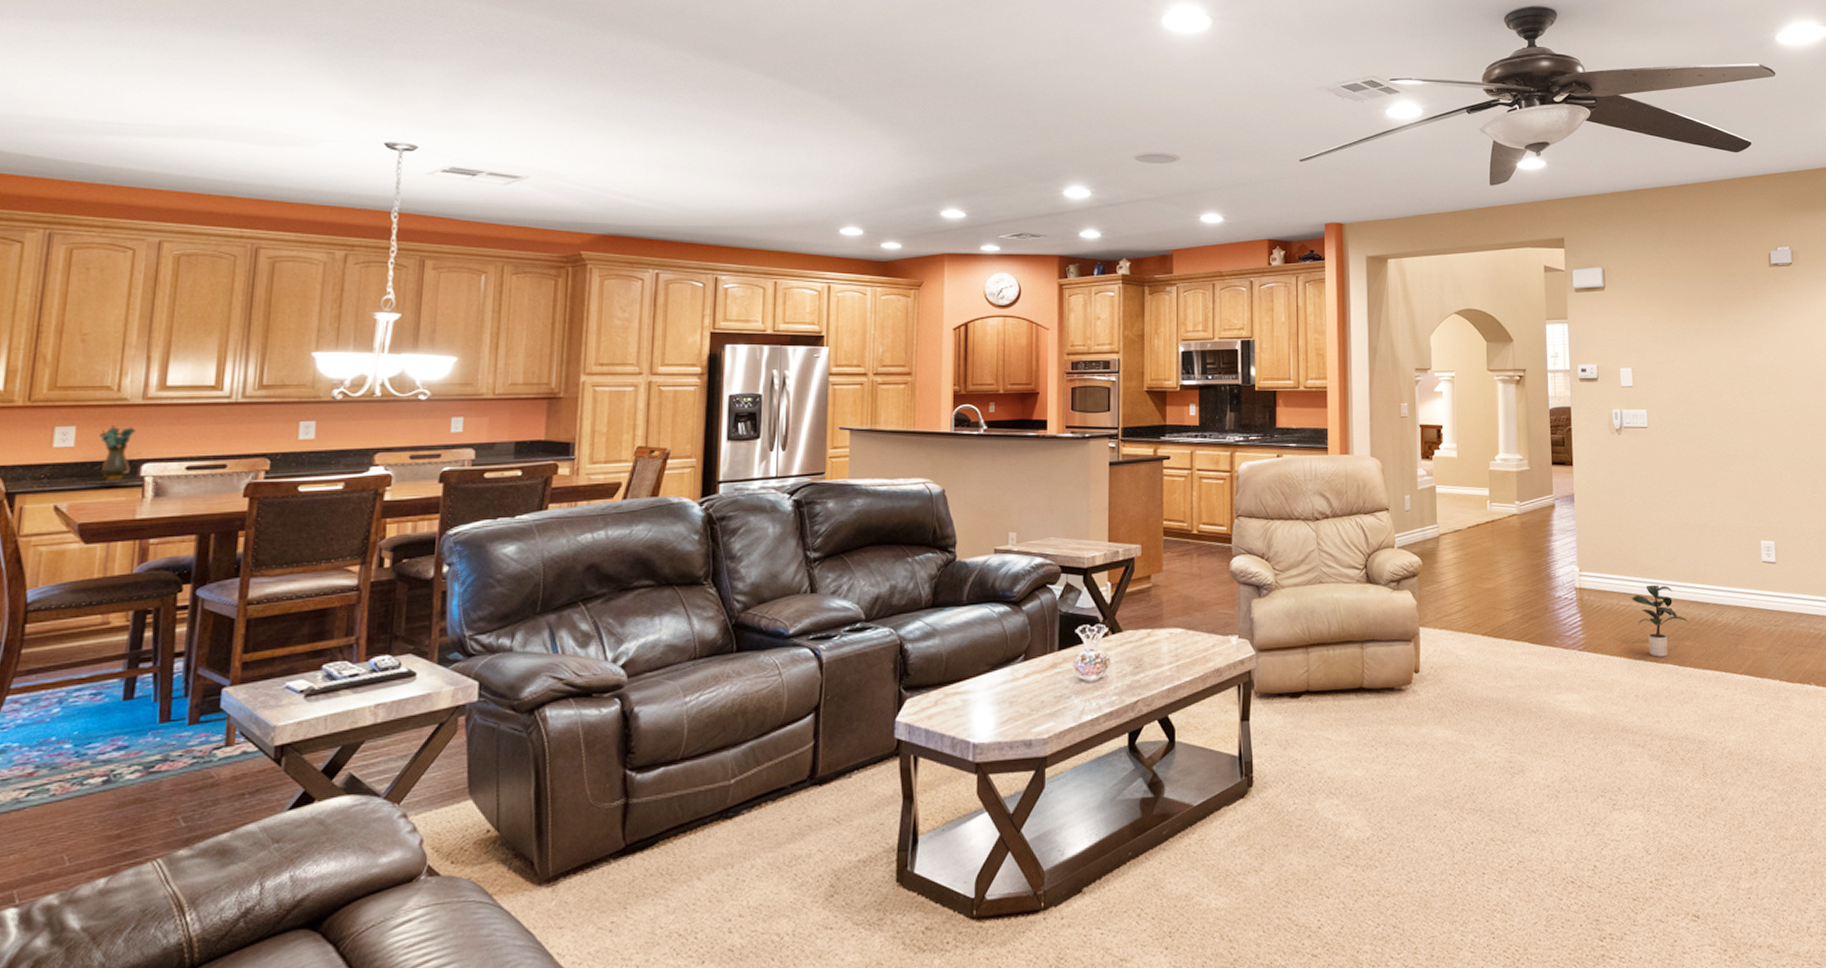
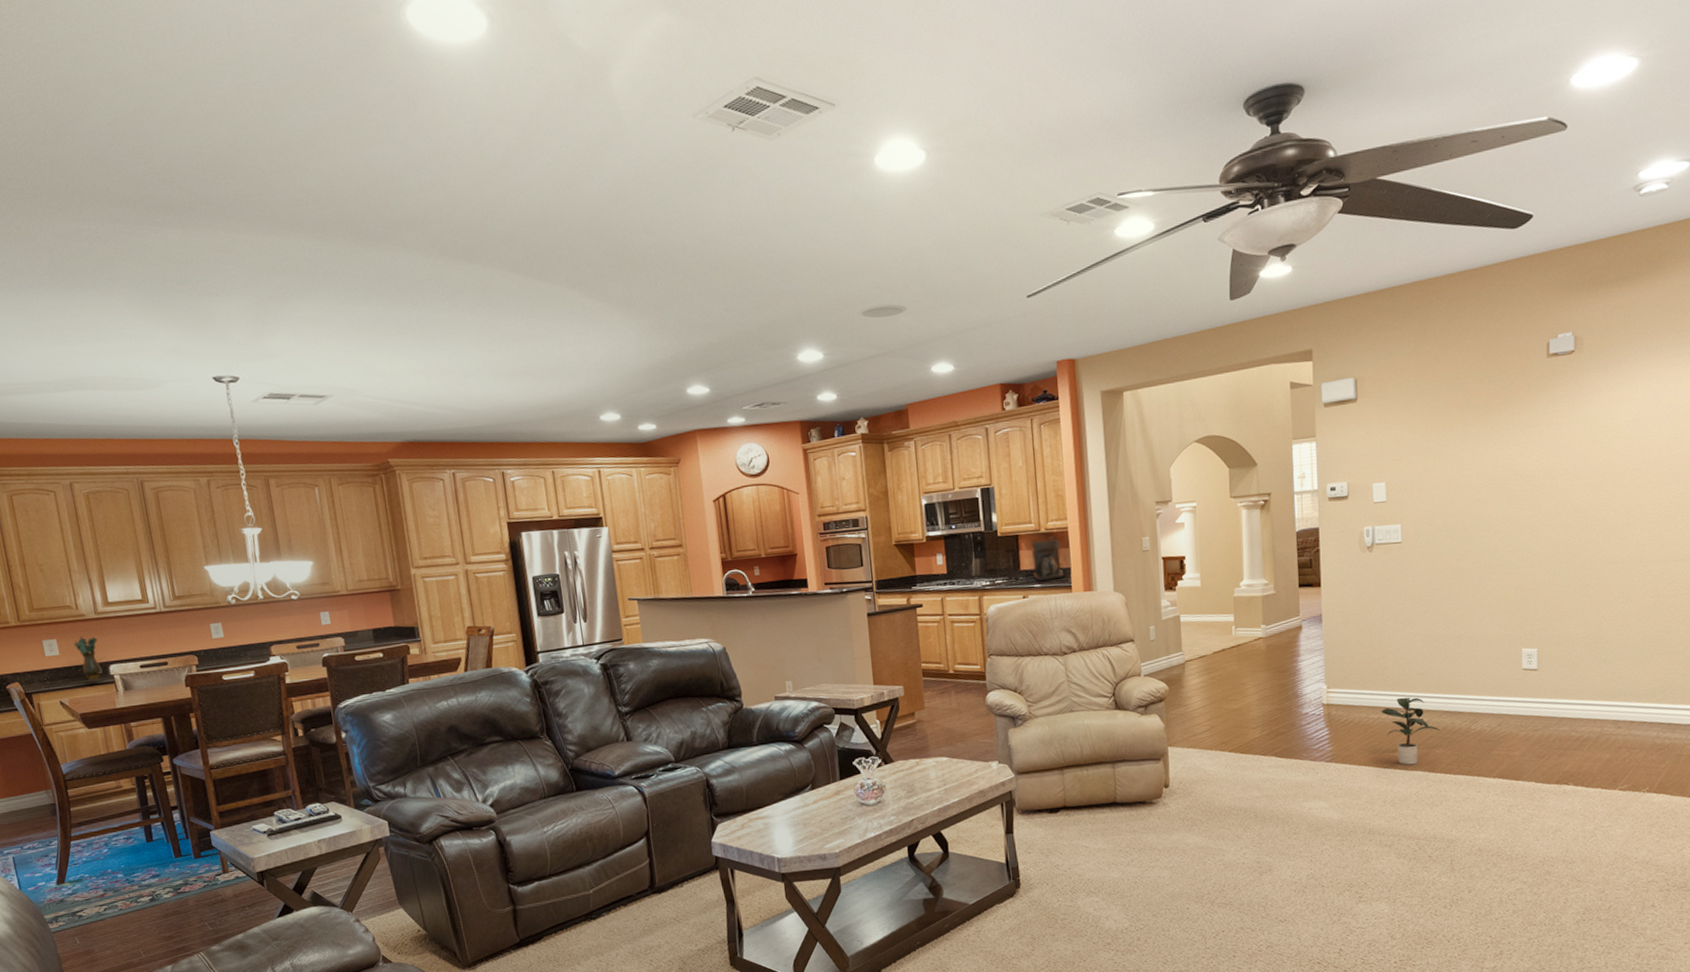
coffee maker: none [1288,395,1322,441] -> present [1030,536,1066,582]

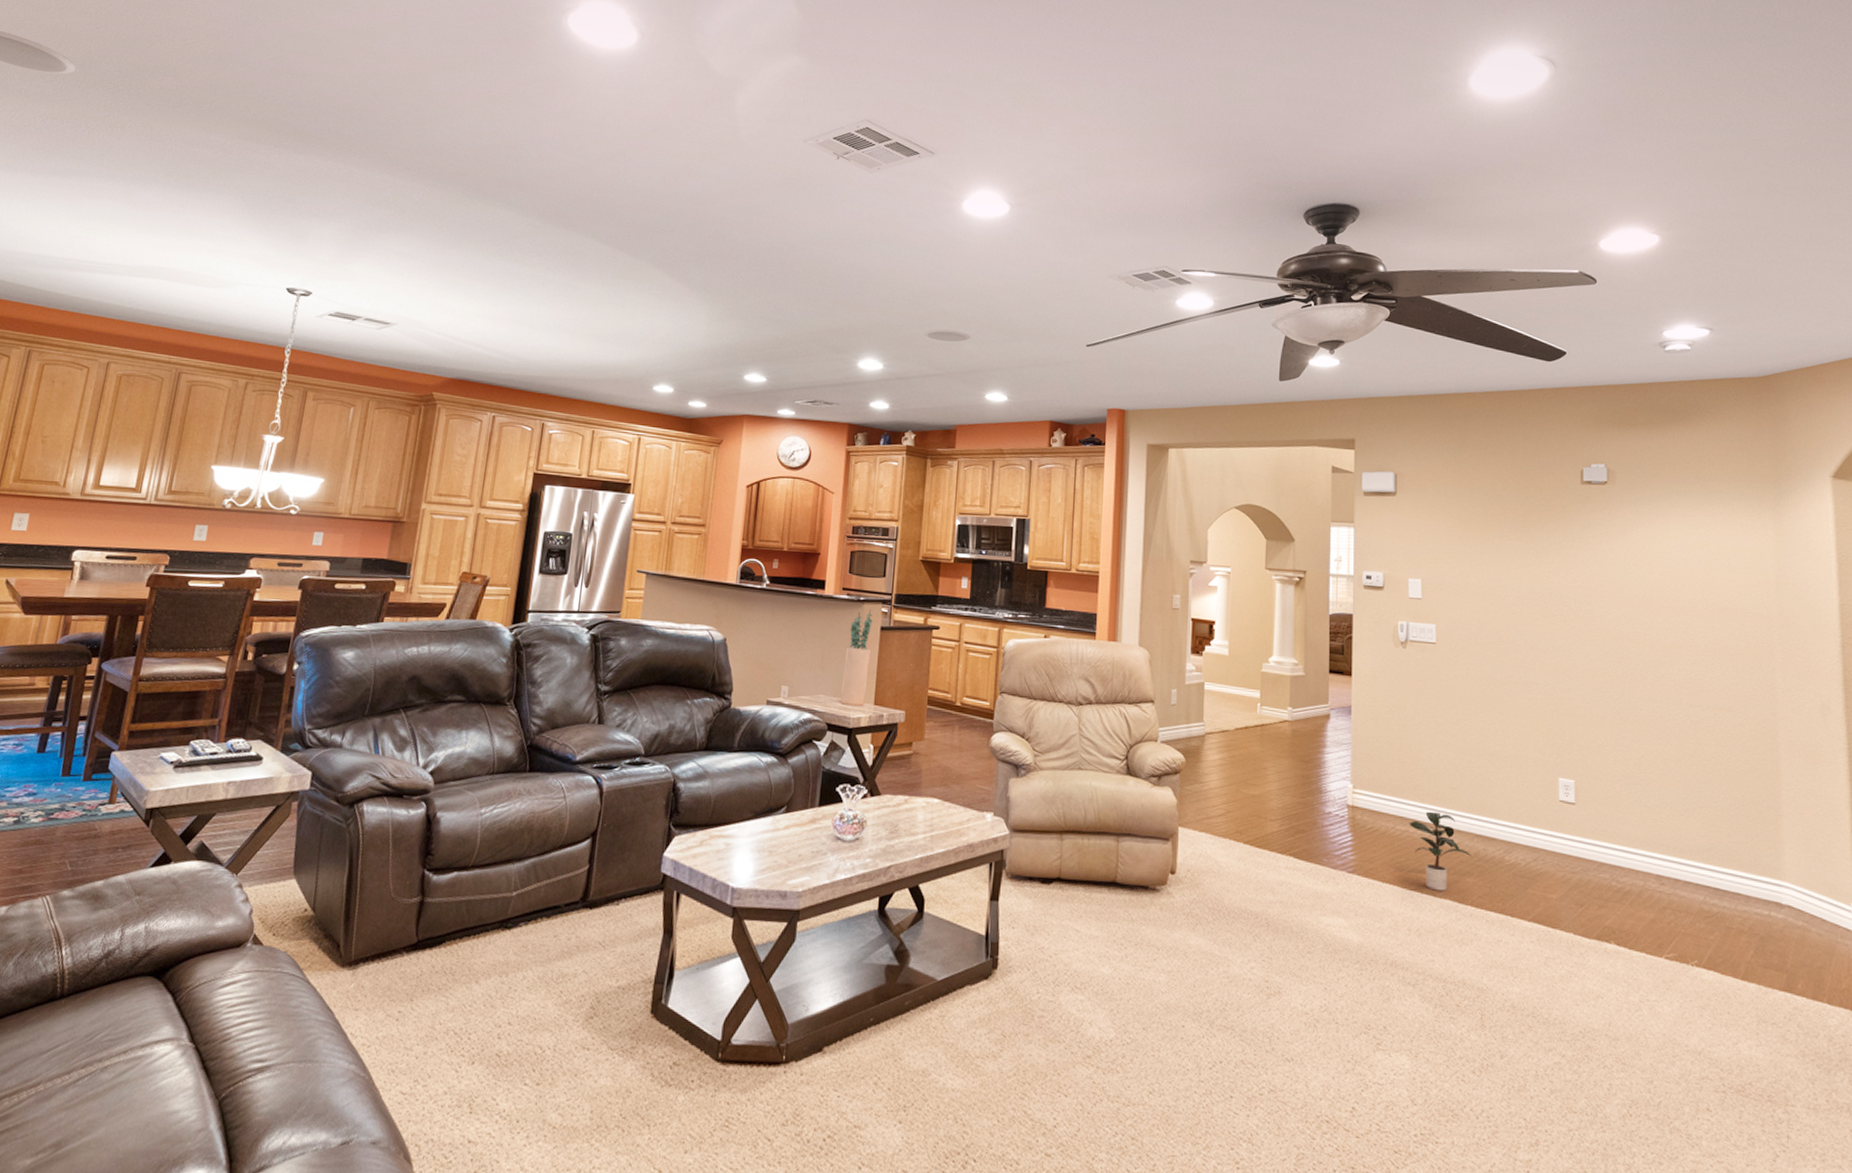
vase: present [74,635,103,680] -> none [43,514,73,563]
vase: none [838,599,865,690] -> present [840,609,873,707]
coffee maker: present [1030,536,1066,582] -> none [1057,577,1091,624]

